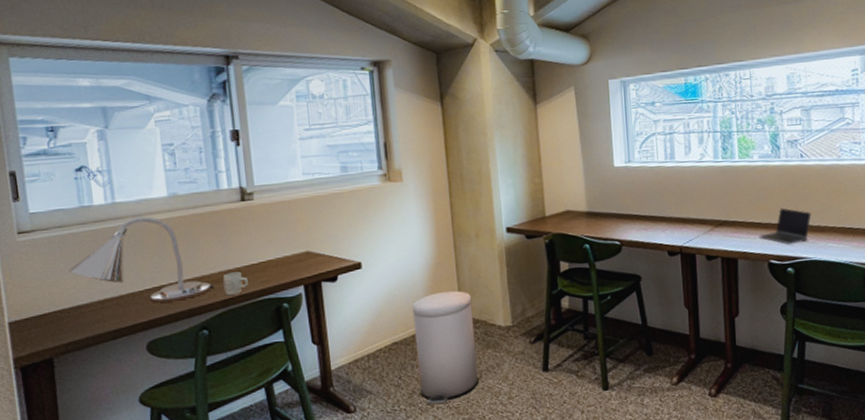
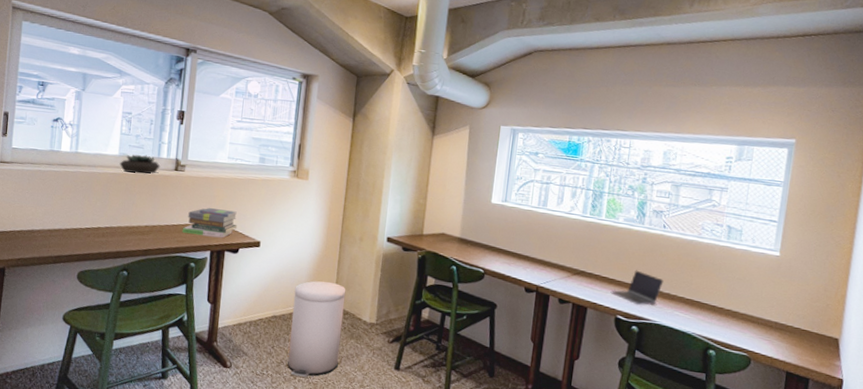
table lamp: present [68,217,215,303] -> none [31,167,140,243]
succulent plant: none [171,189,223,215] -> present [119,154,161,175]
mug: present [222,271,248,295] -> none [146,227,167,247]
books: none [264,234,331,272] -> present [182,208,238,238]

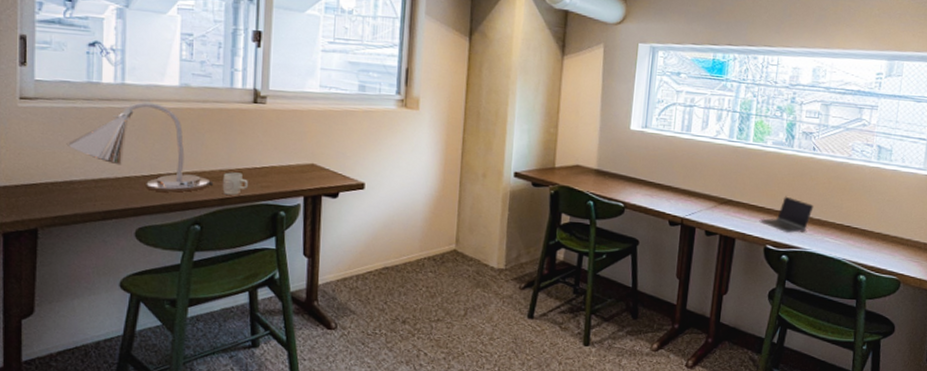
table lamp: none [31,167,140,243] -> present [66,102,214,192]
succulent plant: present [119,154,161,175] -> none [181,85,235,109]
mug: none [146,227,167,247] -> present [222,172,248,195]
books: present [182,208,238,238] -> none [267,146,336,181]
pedal bin: present [287,281,346,378] -> none [404,224,469,335]

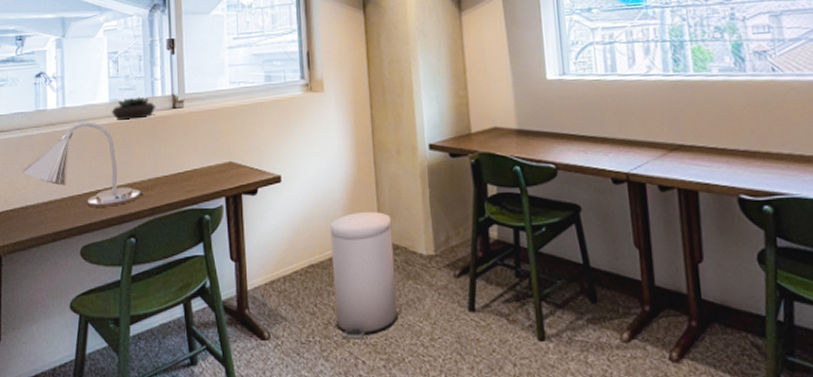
succulent plant: none [181,85,235,109] -> present [111,96,156,120]
mug: present [222,172,248,195] -> none [151,180,174,204]
pedal bin: none [404,224,469,335] -> present [330,211,398,340]
laptop computer: present [759,196,814,233] -> none [723,131,791,176]

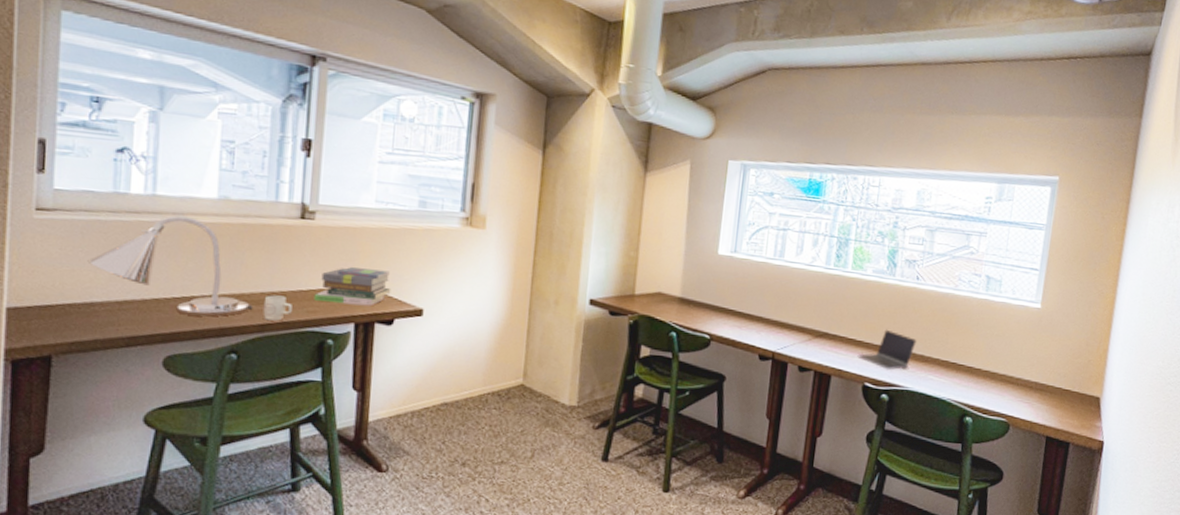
succulent plant: present [111,96,156,120] -> none [219,197,280,224]
mug: none [151,180,174,204] -> present [263,295,292,321]
books: none [190,144,252,181] -> present [313,267,391,306]
pedal bin: present [330,211,398,340] -> none [464,356,539,479]
laptop computer: none [723,131,791,176] -> present [857,329,917,370]

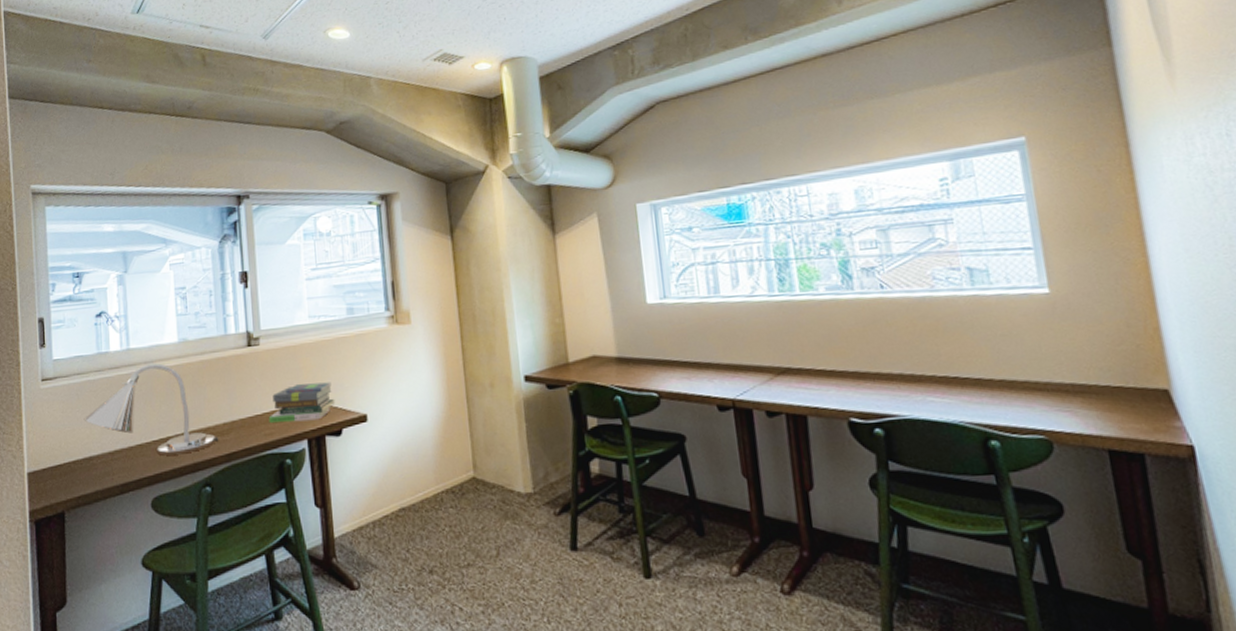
mug: present [263,295,292,321] -> none [227,423,252,449]
laptop computer: present [857,329,917,370] -> none [832,351,901,398]

